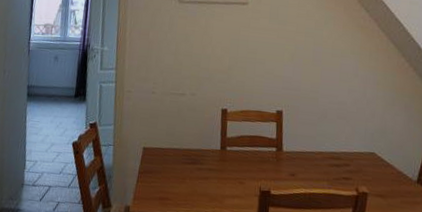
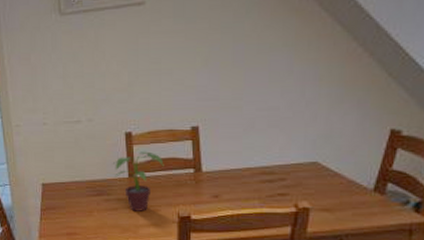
potted plant: none [209,127,252,183] -> present [113,151,164,211]

